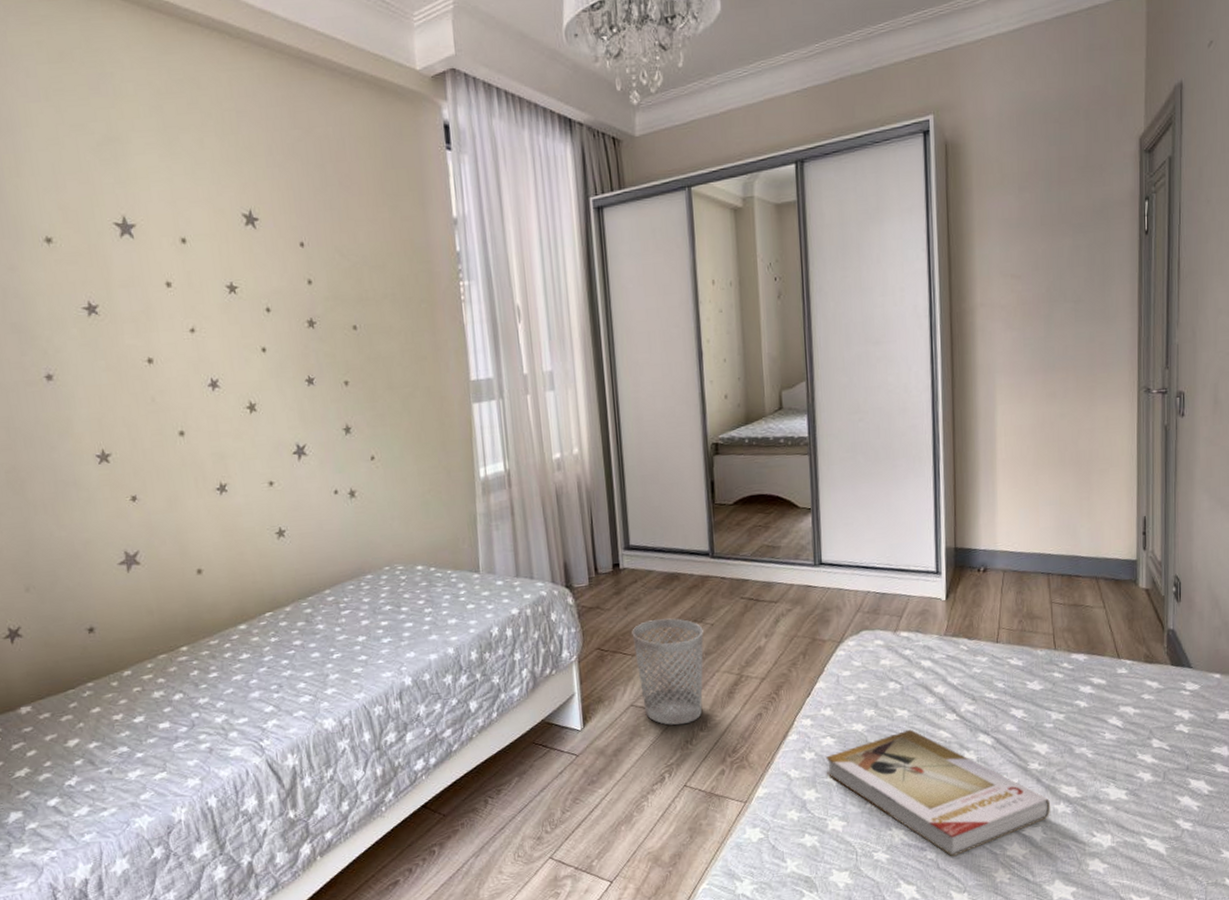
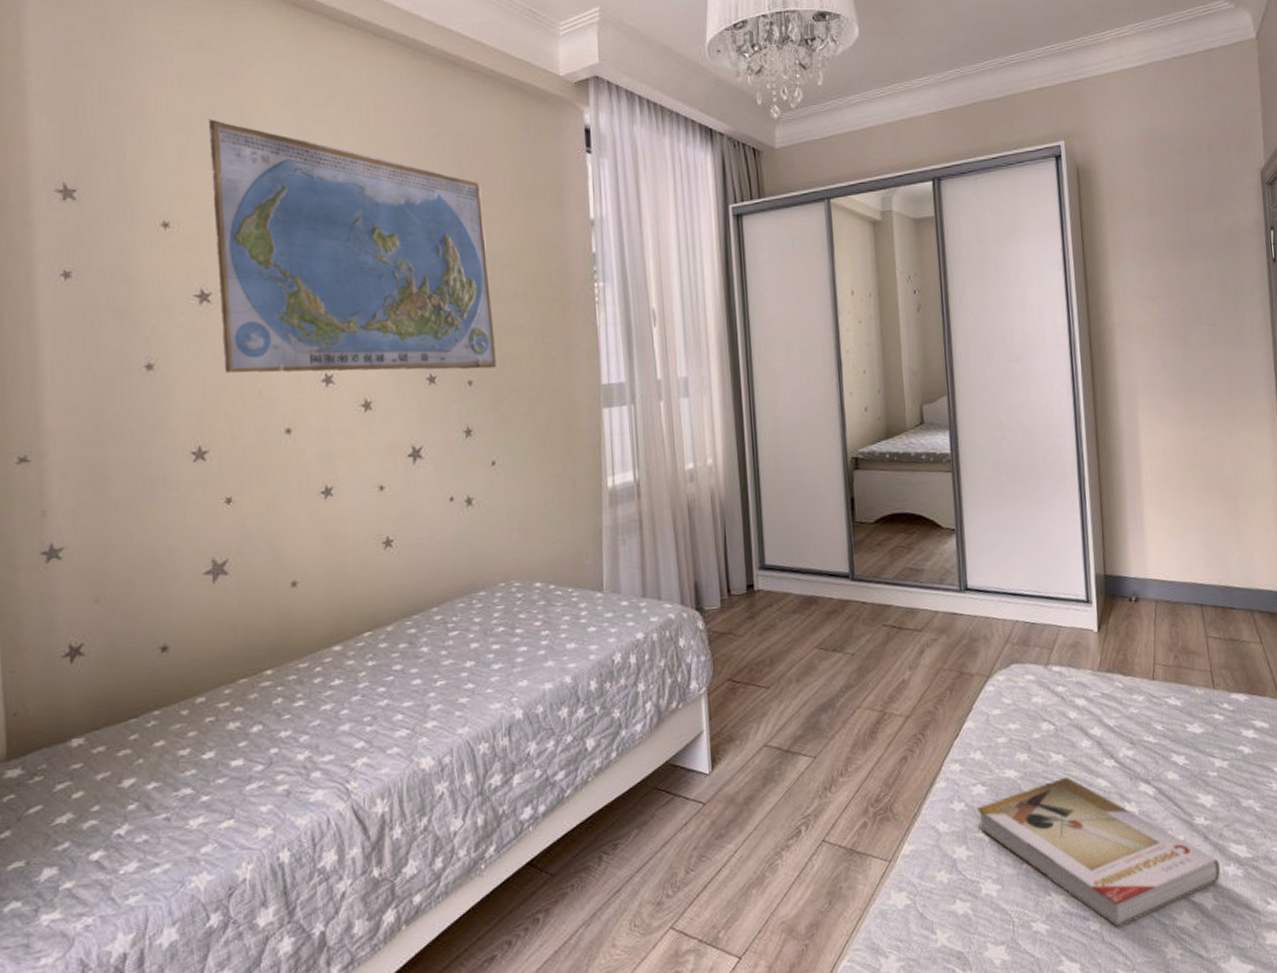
world map: none [78,131,370,381] -> present [208,119,496,373]
wastebasket: present [632,618,704,725] -> none [766,646,844,770]

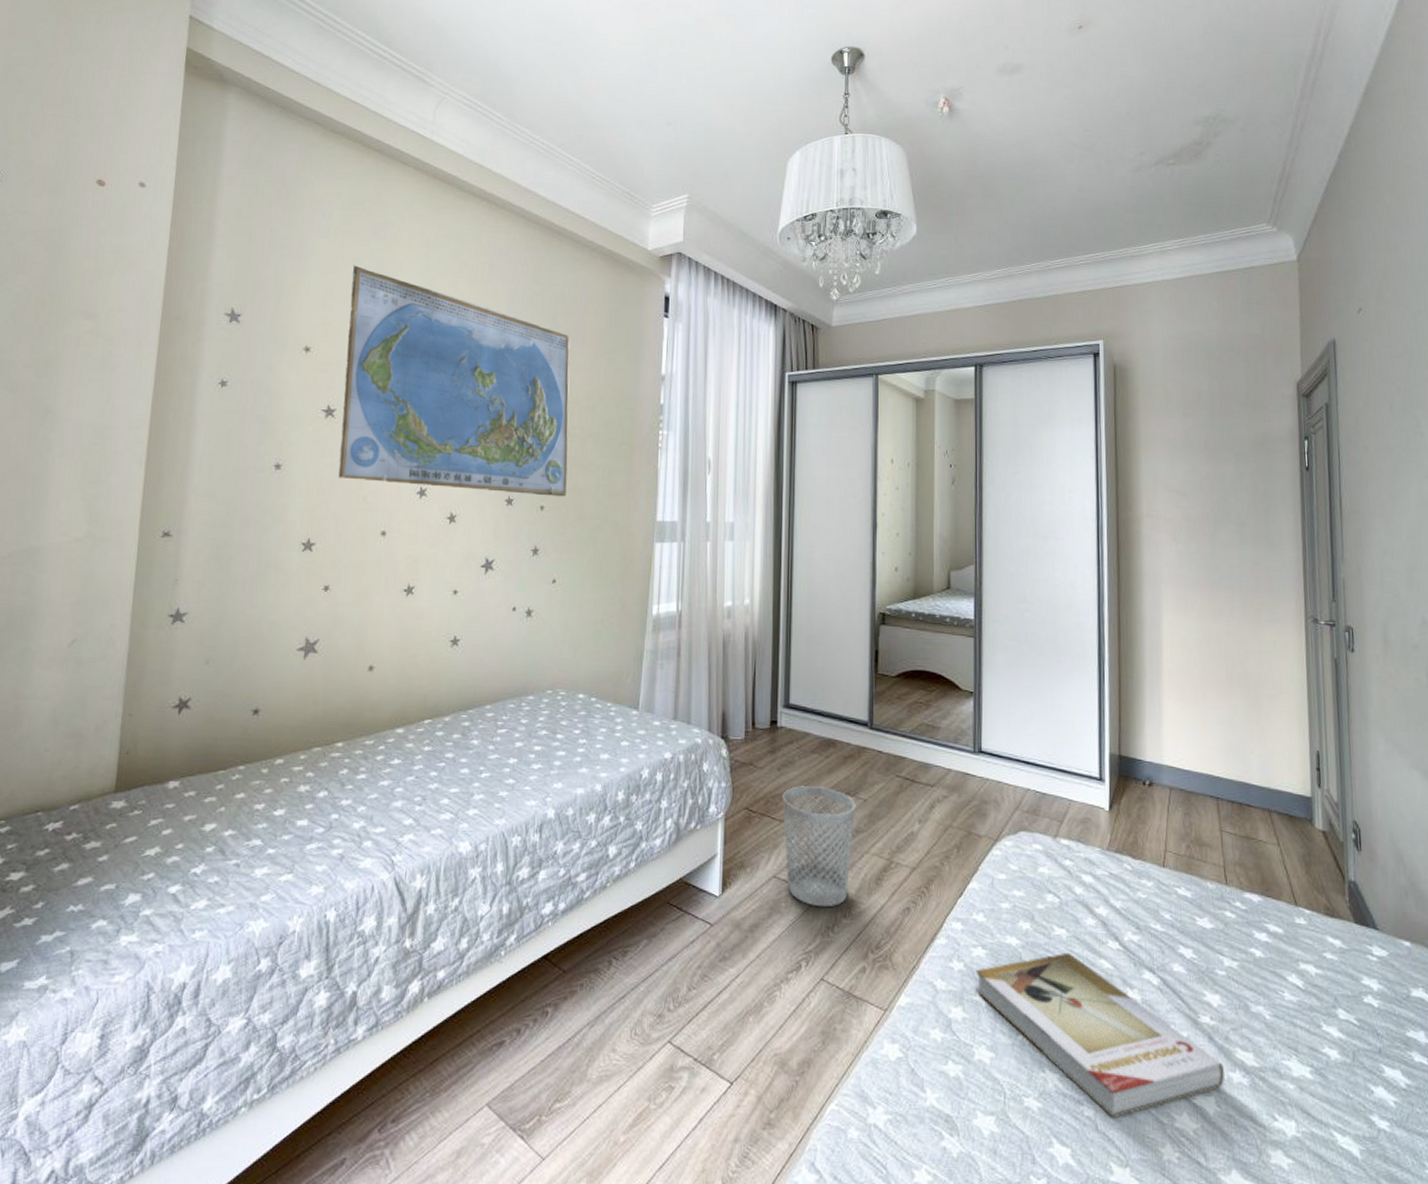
wastebasket: none [766,646,844,770] -> present [782,786,855,908]

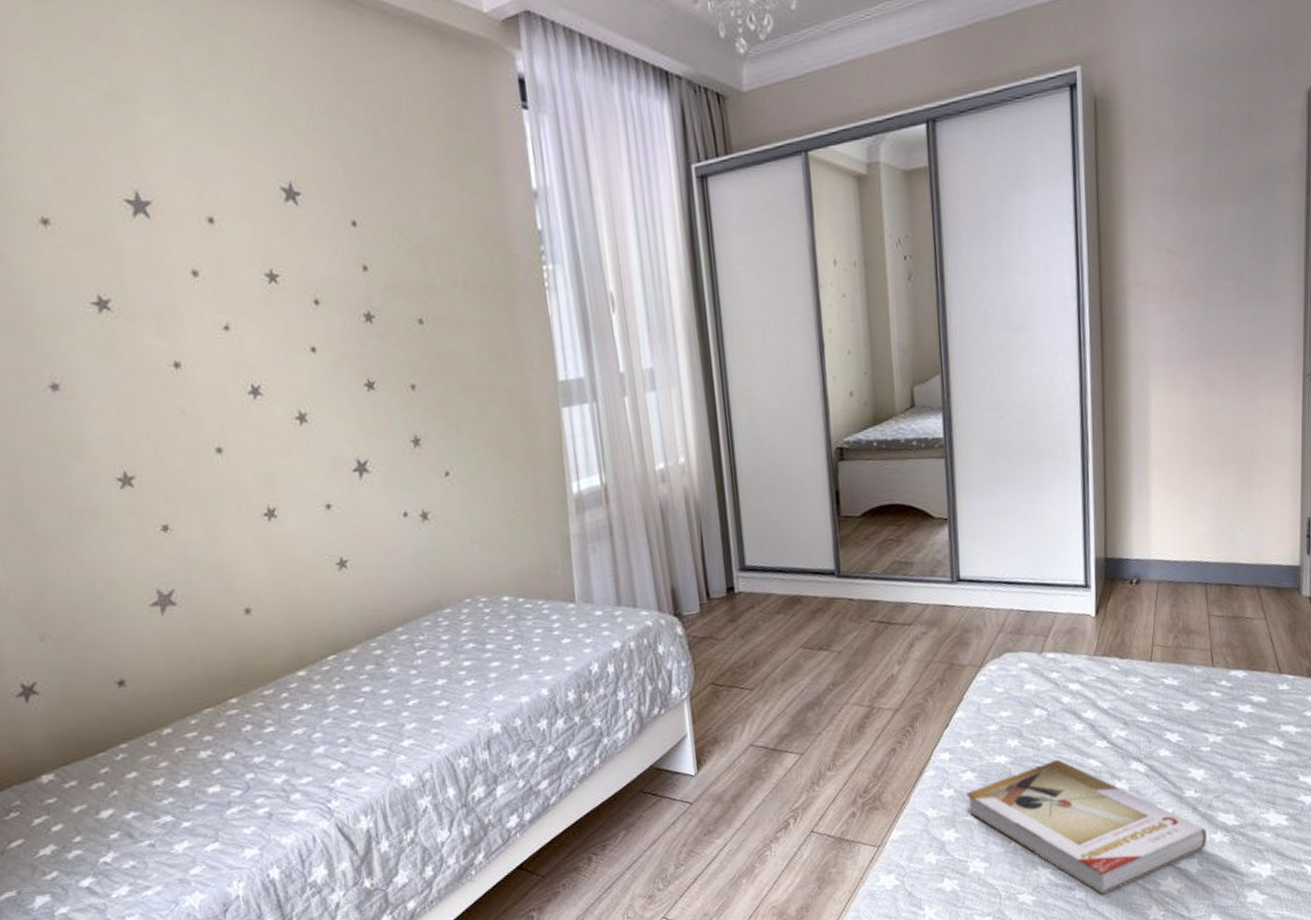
world map: present [338,265,570,497] -> none [74,88,440,390]
wastebasket: present [782,786,855,908] -> none [750,646,830,766]

